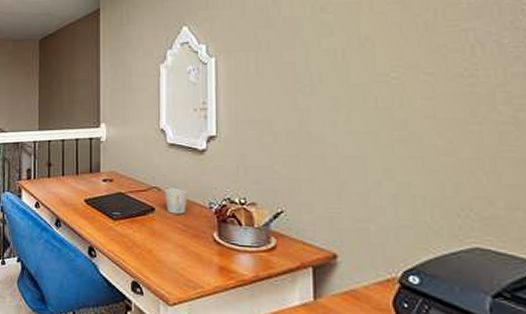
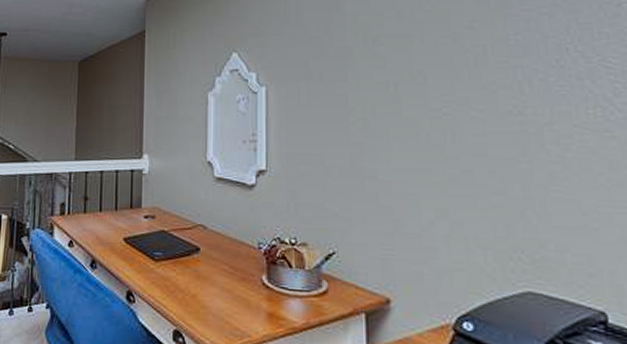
mug: present [163,188,188,214] -> none [210,226,236,255]

